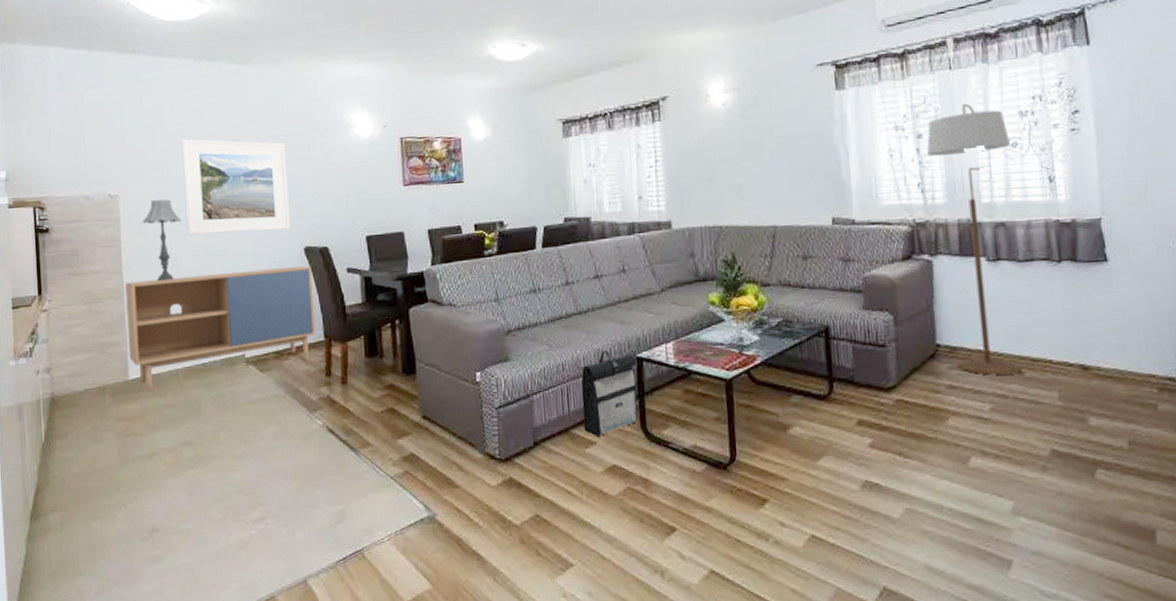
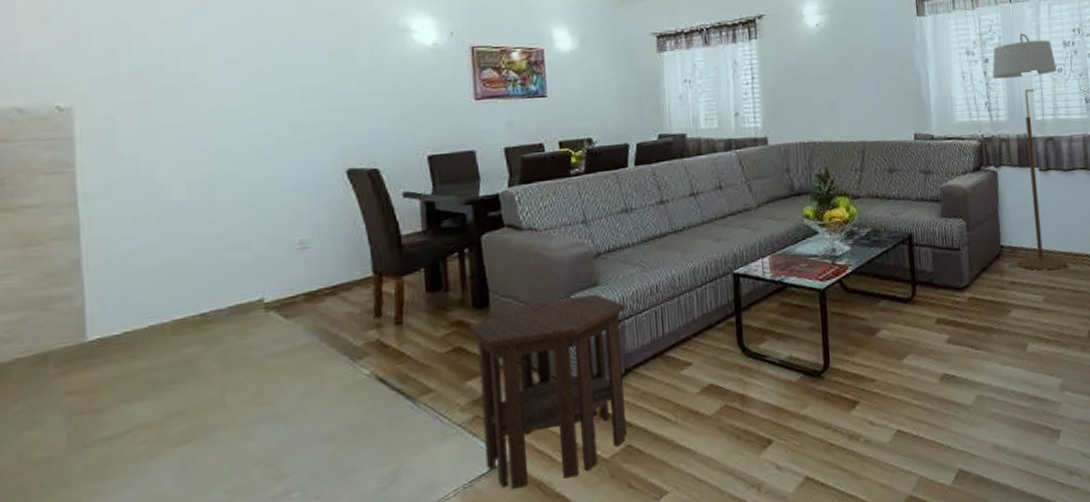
storage cabinet: present [125,266,315,391] -> none [82,191,361,354]
table lamp: present [142,199,181,281] -> none [109,113,170,215]
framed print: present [182,138,290,235] -> none [172,39,328,158]
side table: none [398,368,535,541] -> present [468,293,627,489]
backpack: present [581,351,638,436] -> none [676,269,735,357]

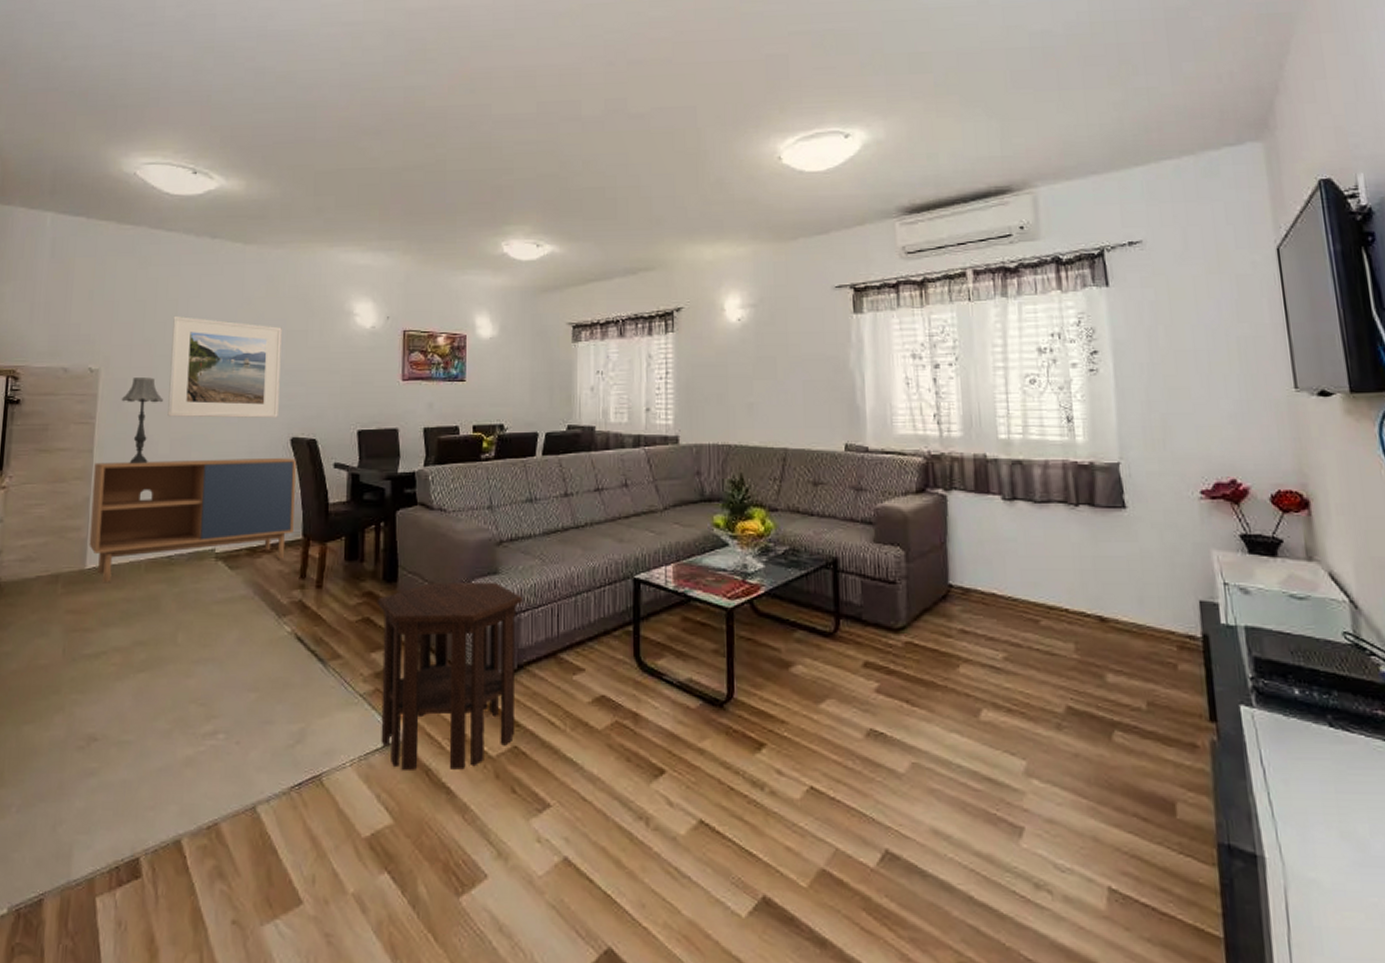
storage cabinet: none [82,191,361,354] -> present [89,458,296,582]
table lamp: none [109,113,170,215] -> present [121,377,163,464]
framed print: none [172,39,328,158] -> present [167,315,282,419]
floor lamp: present [992,33,1067,270] -> none [944,336,1037,622]

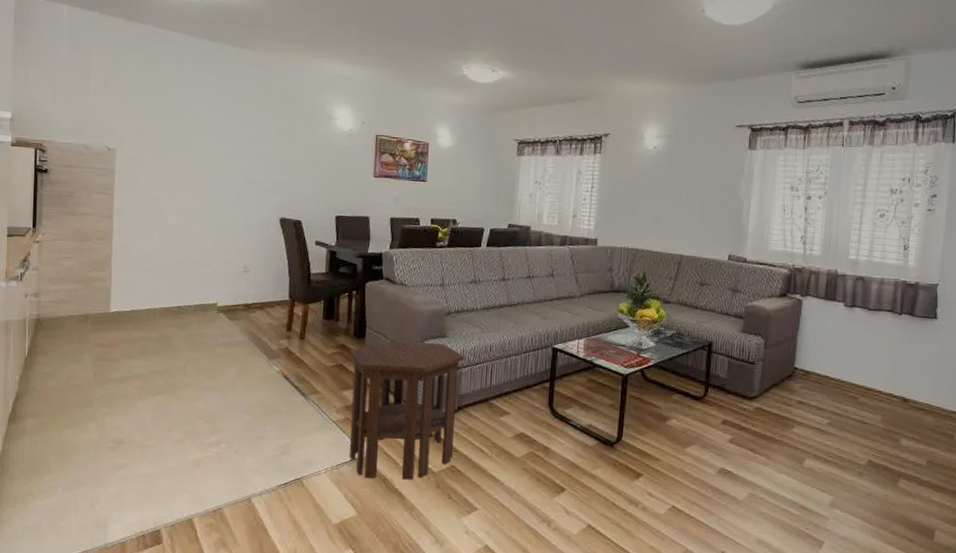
storage cabinet: present [89,458,296,582] -> none [112,227,284,324]
table lamp: present [121,377,163,464] -> none [135,158,171,231]
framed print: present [167,315,282,419] -> none [175,107,273,201]

